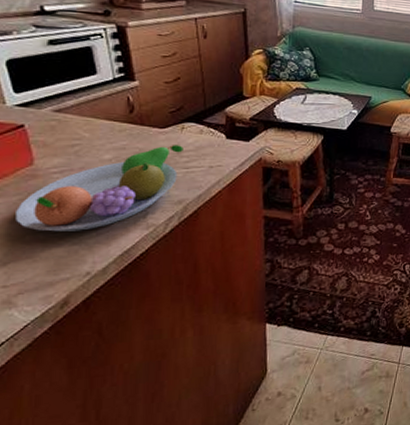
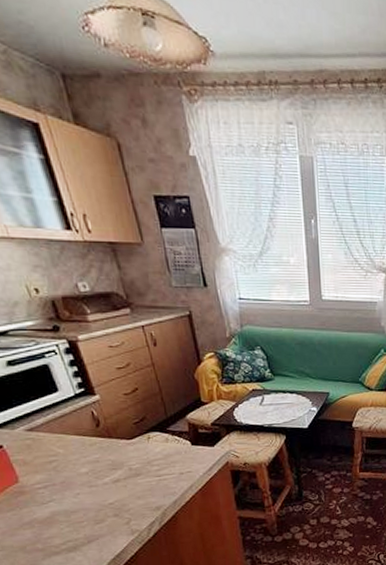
fruit bowl: present [16,145,183,232] -> none [13,454,153,542]

